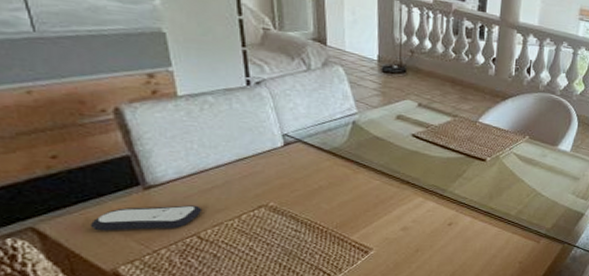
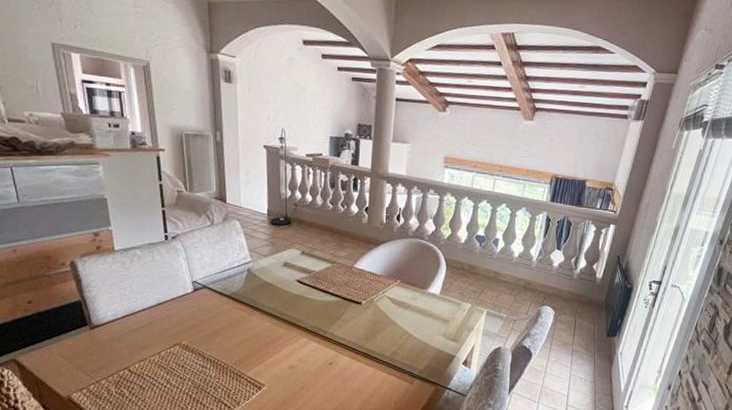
remote control: present [90,205,203,231] -> none [52,342,132,364]

